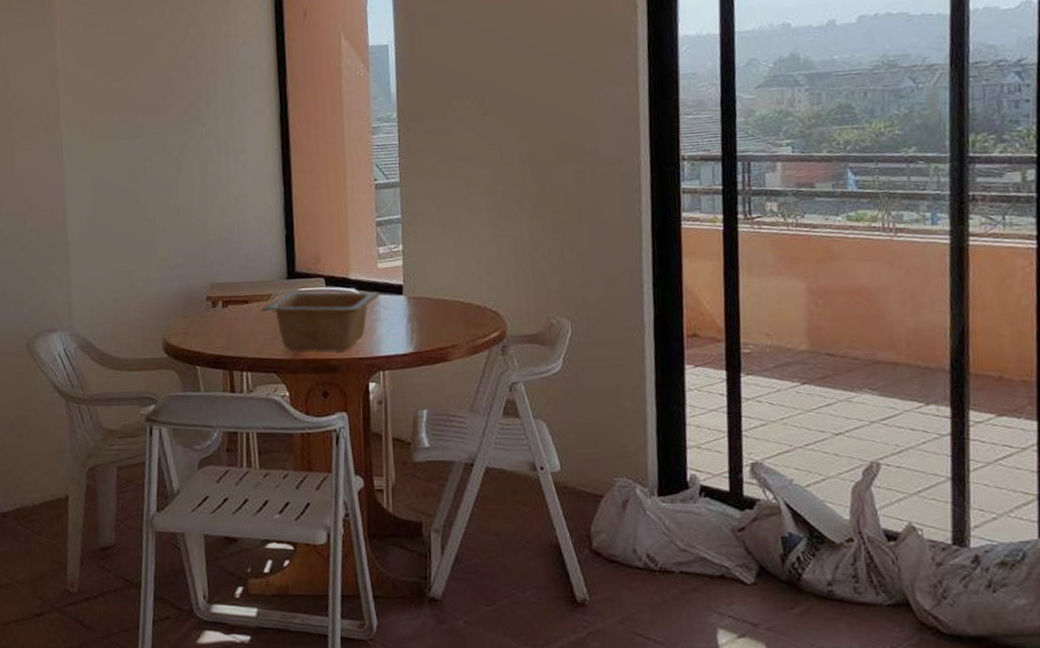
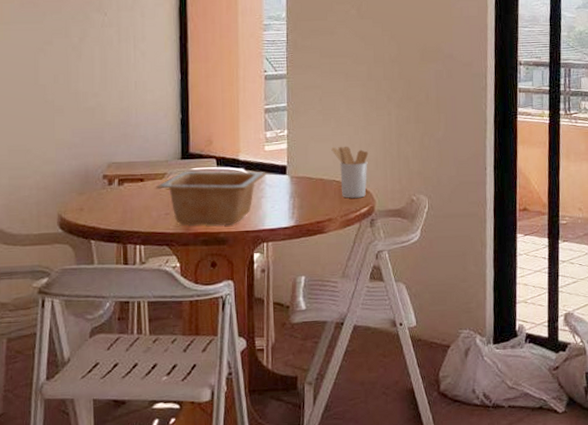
utensil holder: none [453,261,498,322] -> present [331,146,369,198]

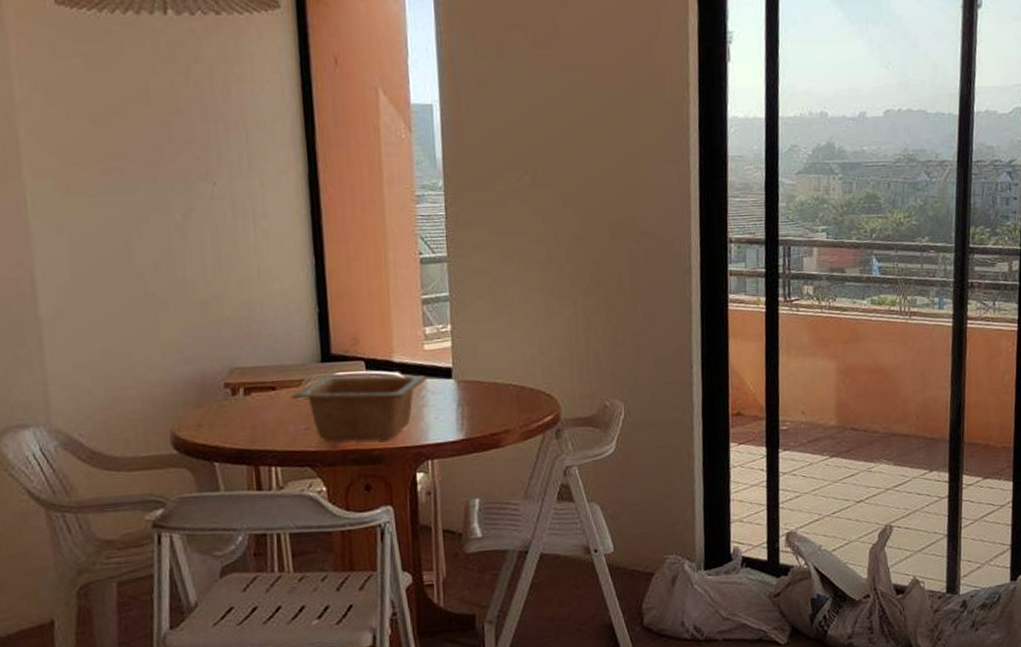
utensil holder: present [331,146,369,198] -> none [506,342,551,405]

